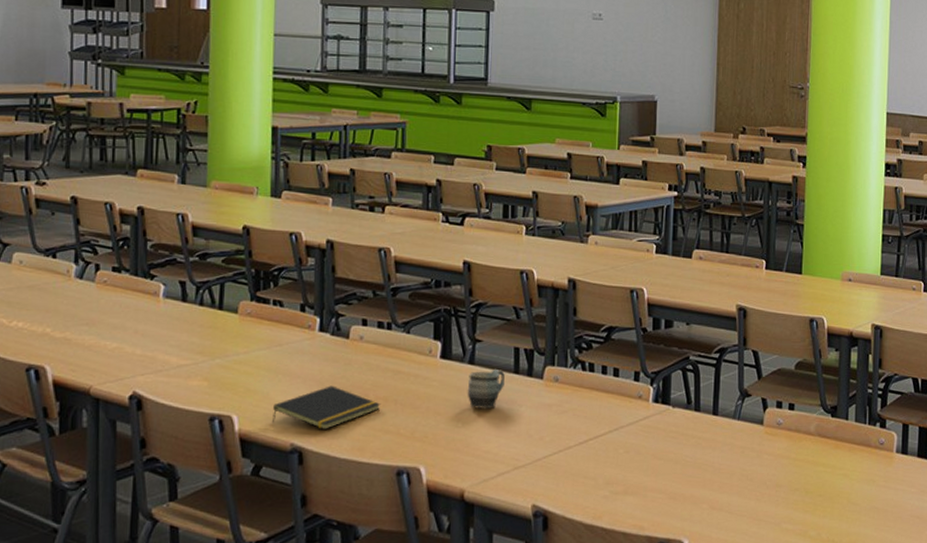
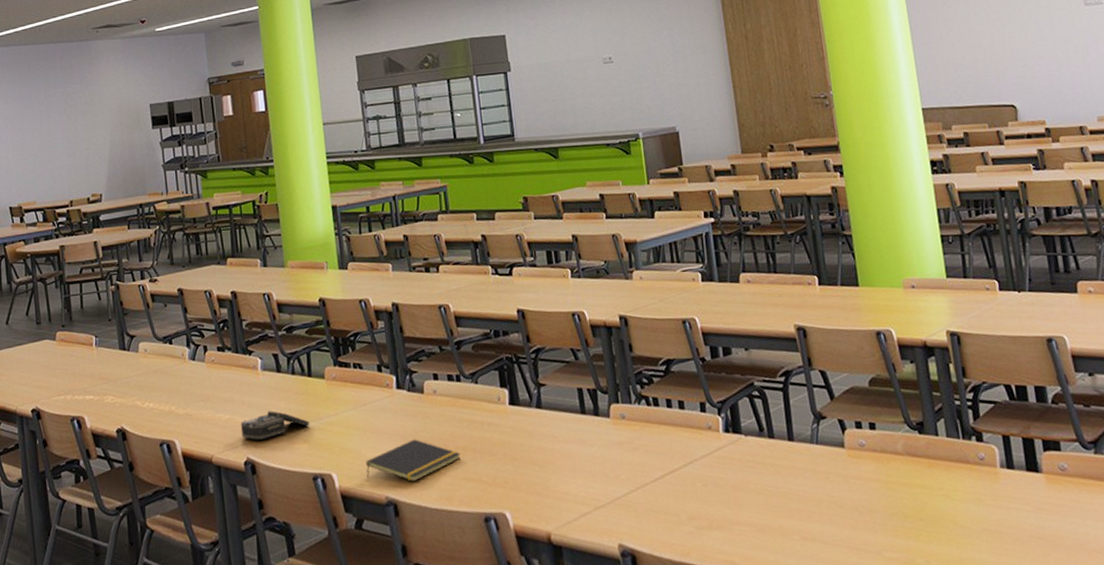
lunch box: none [129,343,213,373] -> present [240,411,309,440]
mug: present [467,368,505,410] -> none [538,410,573,452]

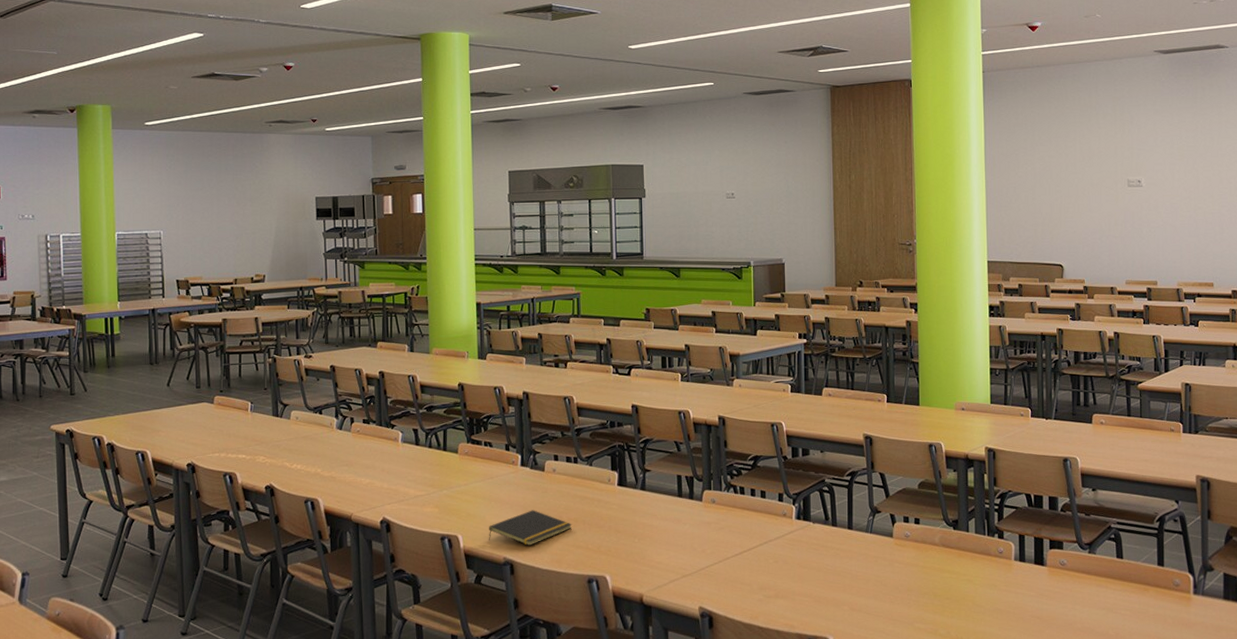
lunch box: present [240,411,309,440] -> none [379,478,441,503]

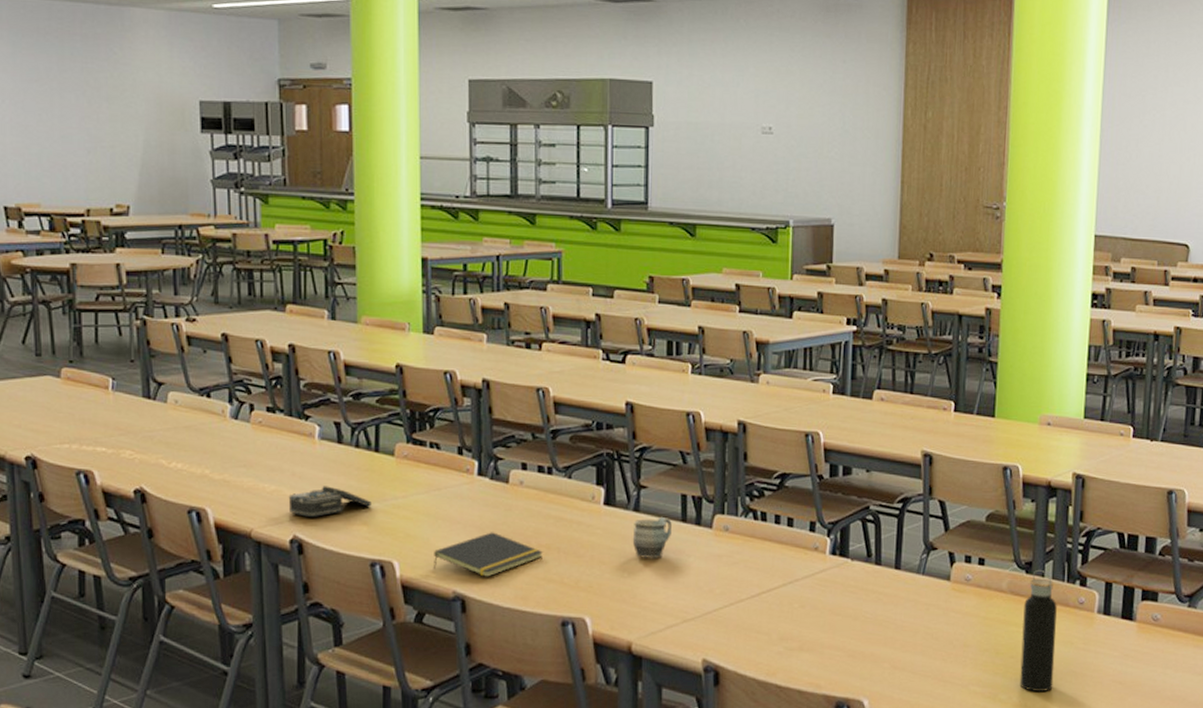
lunch box: none [379,478,441,503] -> present [288,486,371,517]
mug: none [640,493,671,528] -> present [632,516,672,560]
water bottle: none [954,526,983,627] -> present [1019,569,1057,691]

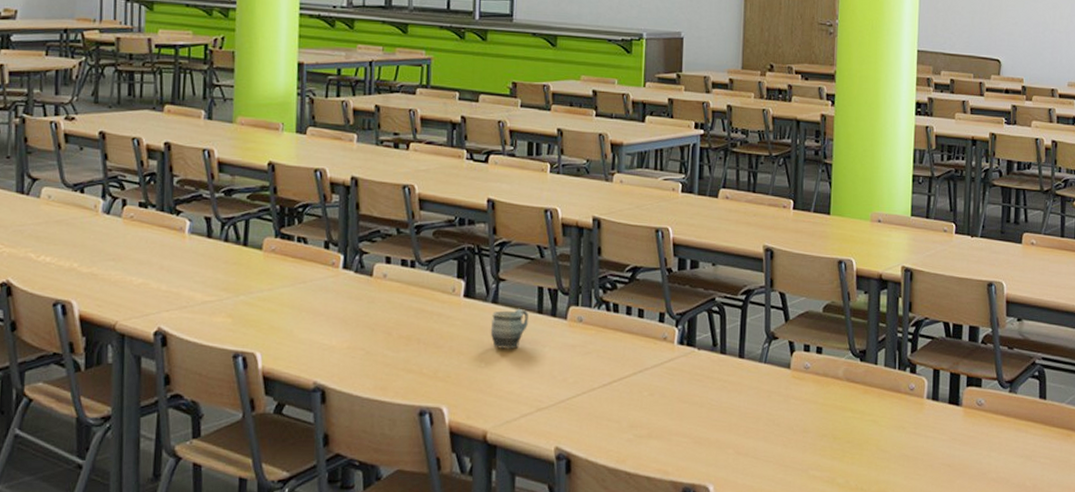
lunch box: present [288,486,371,517] -> none [154,279,237,309]
notepad: present [433,532,544,577] -> none [294,324,404,368]
water bottle: present [1019,569,1057,691] -> none [856,357,889,475]

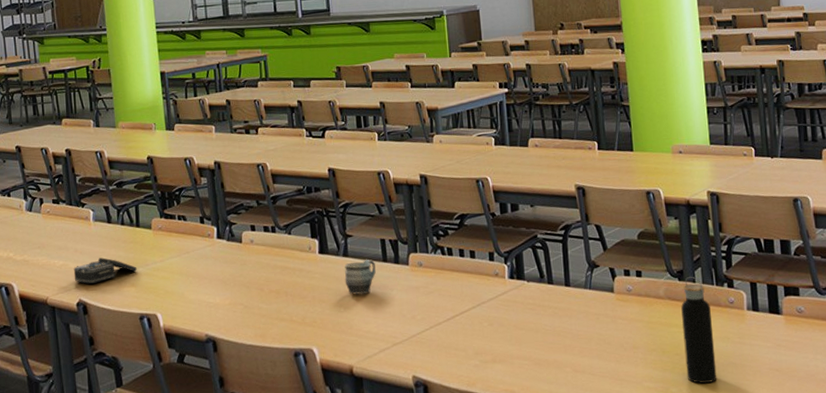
lunch box: none [154,279,237,309] -> present [73,257,137,284]
water bottle: none [856,357,889,475] -> present [681,276,717,383]

